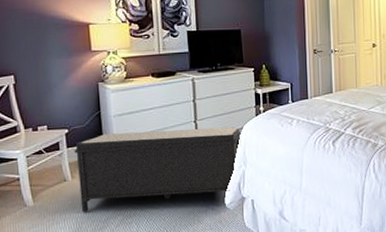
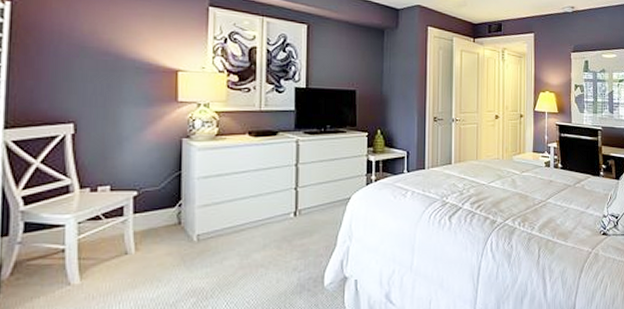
bench: present [74,126,242,212] -> none [142,196,349,292]

